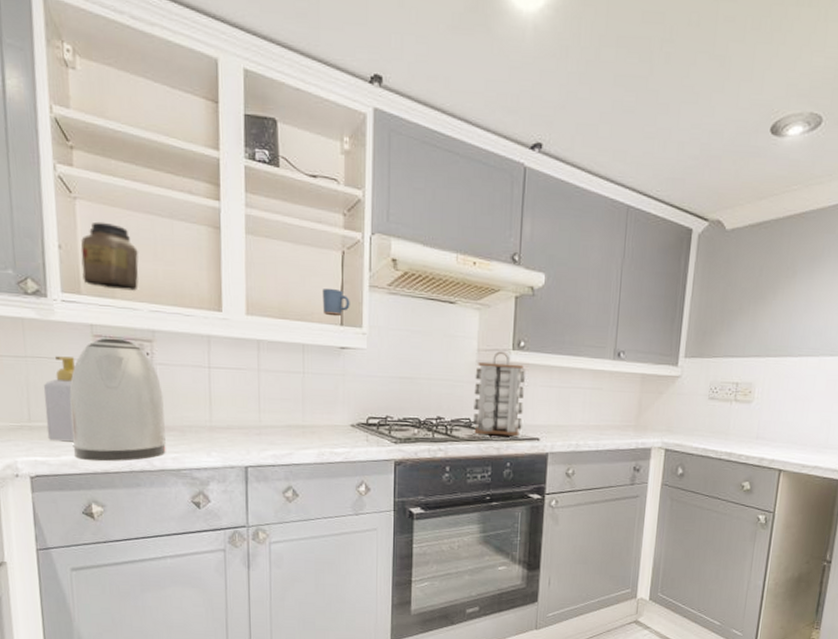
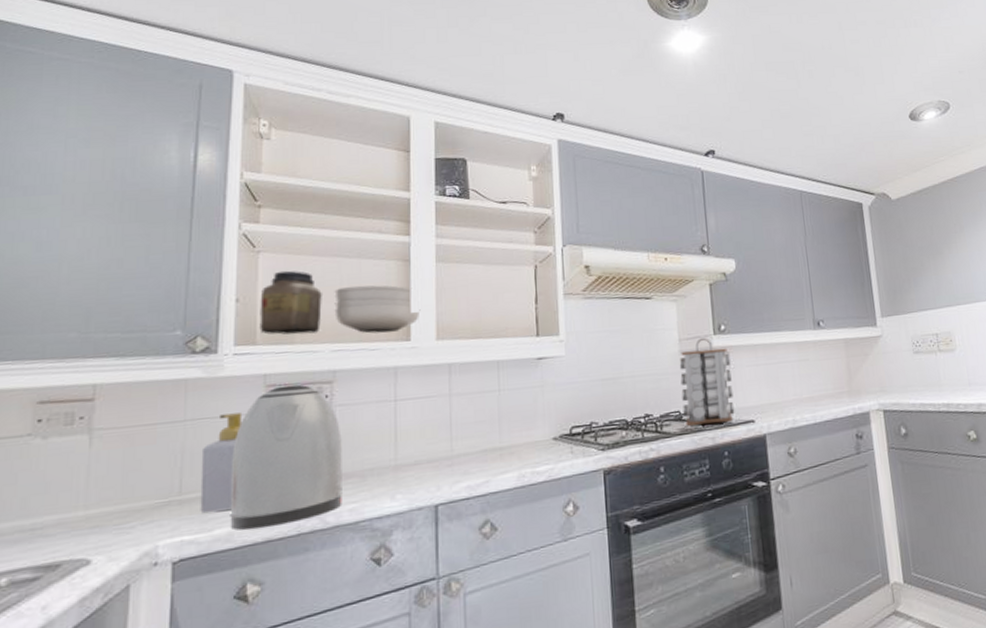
bowl: none [149,247,231,300] -> present [334,285,421,334]
mug: present [322,288,350,317] -> none [516,301,546,329]

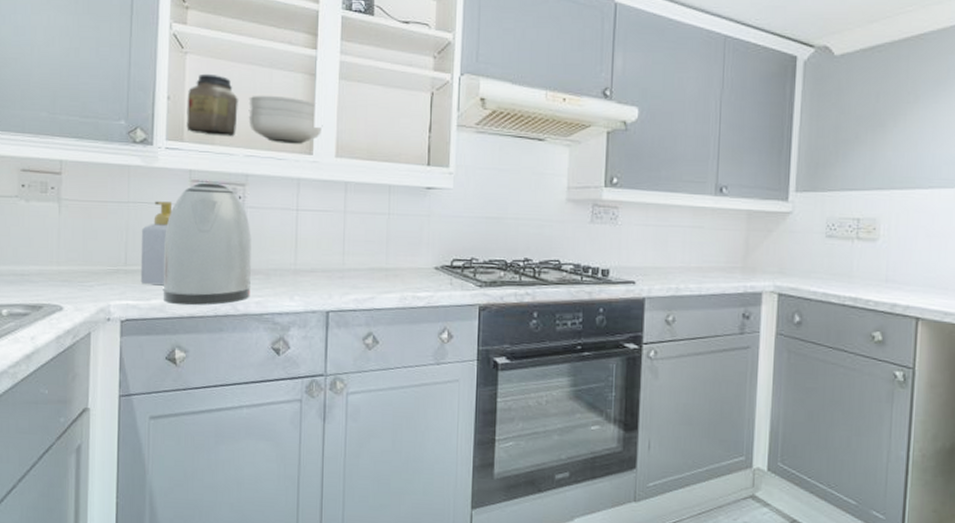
spice rack: present [679,337,735,426] -> none [563,188,618,280]

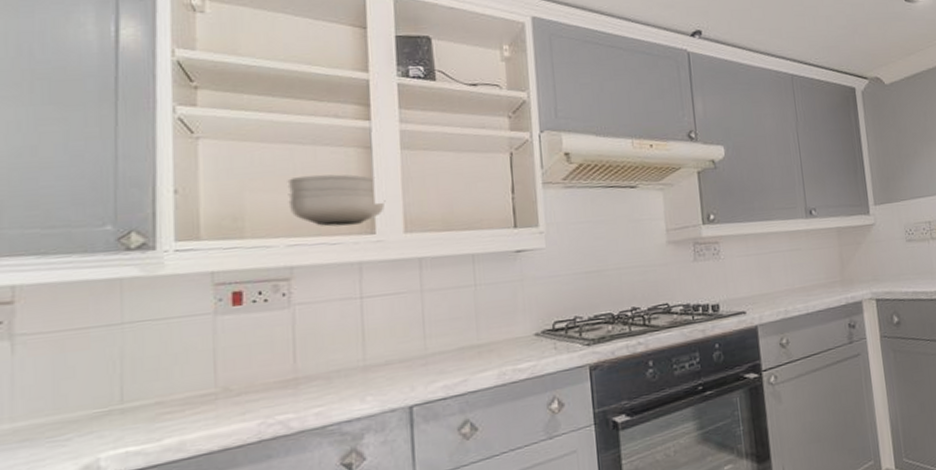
soap bottle: present [140,201,173,286] -> none [143,313,189,422]
kettle: present [163,182,251,306] -> none [179,283,307,440]
jar: present [186,73,239,137] -> none [202,158,275,229]

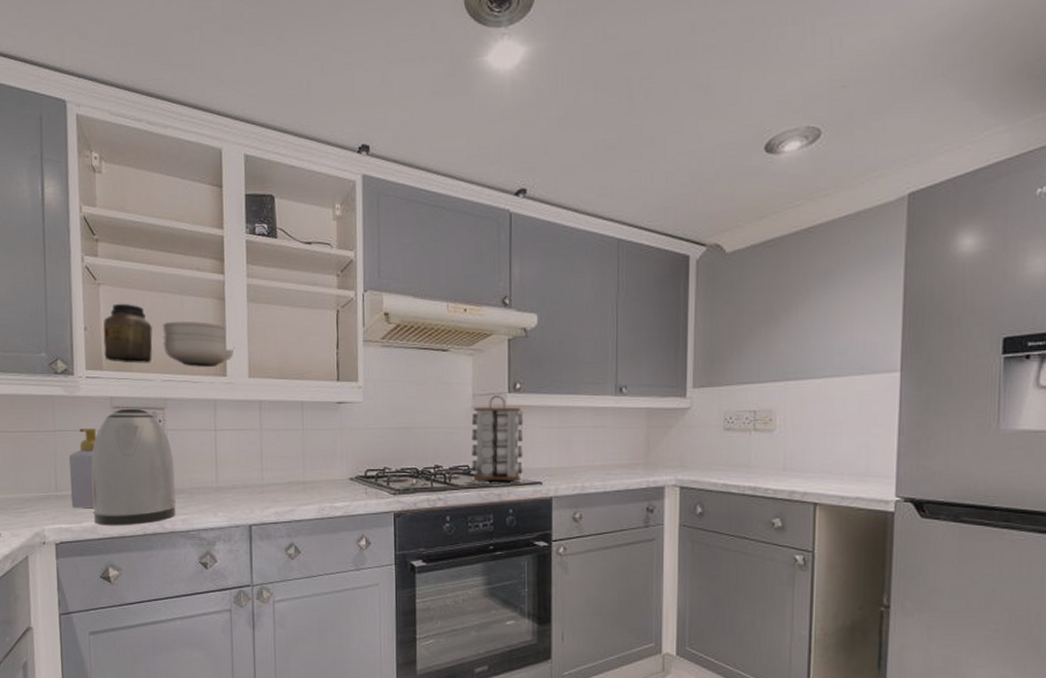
soap bottle: none [143,313,189,422] -> present [68,428,97,509]
kettle: none [179,283,307,440] -> present [91,408,176,526]
jar: none [202,158,275,229] -> present [103,303,153,364]
spice rack: none [666,227,726,319] -> present [471,395,523,482]

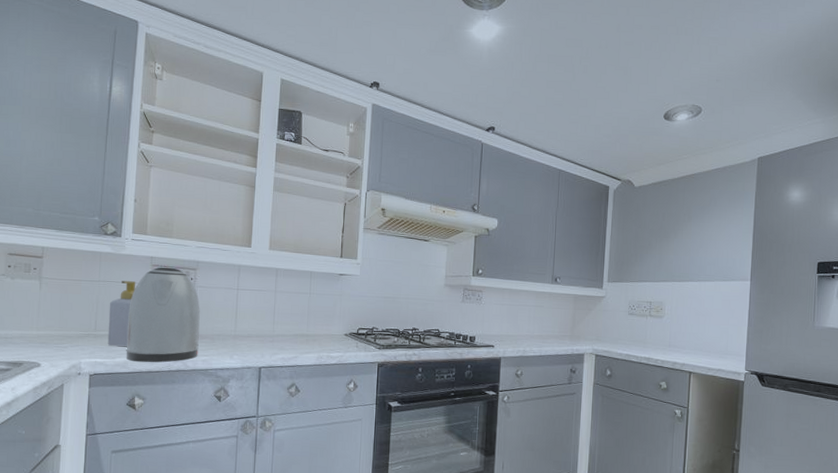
jar: present [103,303,153,364] -> none [149,182,193,232]
bowl: present [162,321,235,367] -> none [200,200,260,239]
spice rack: present [471,395,523,482] -> none [441,277,482,344]

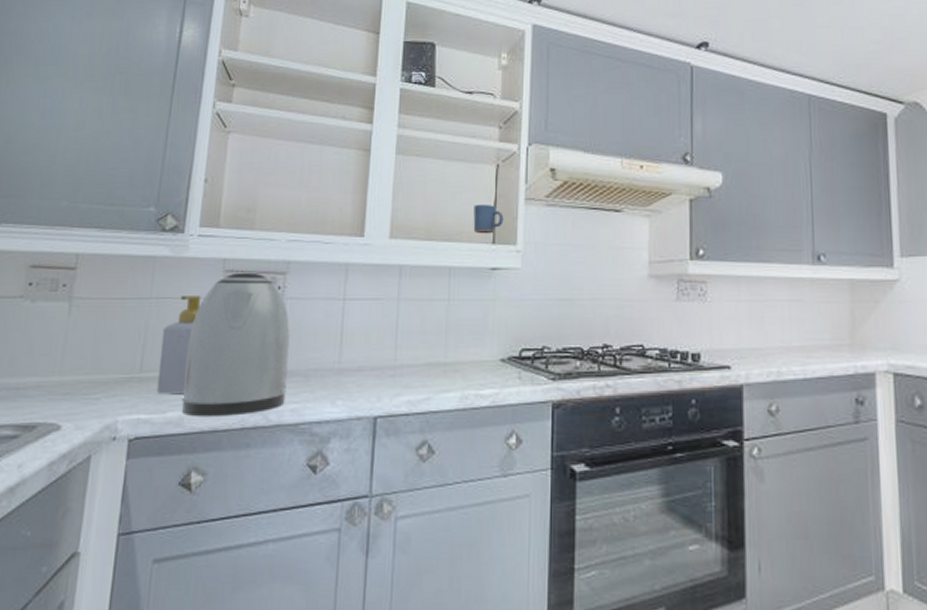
mug: none [327,230,349,251] -> present [473,204,504,234]

